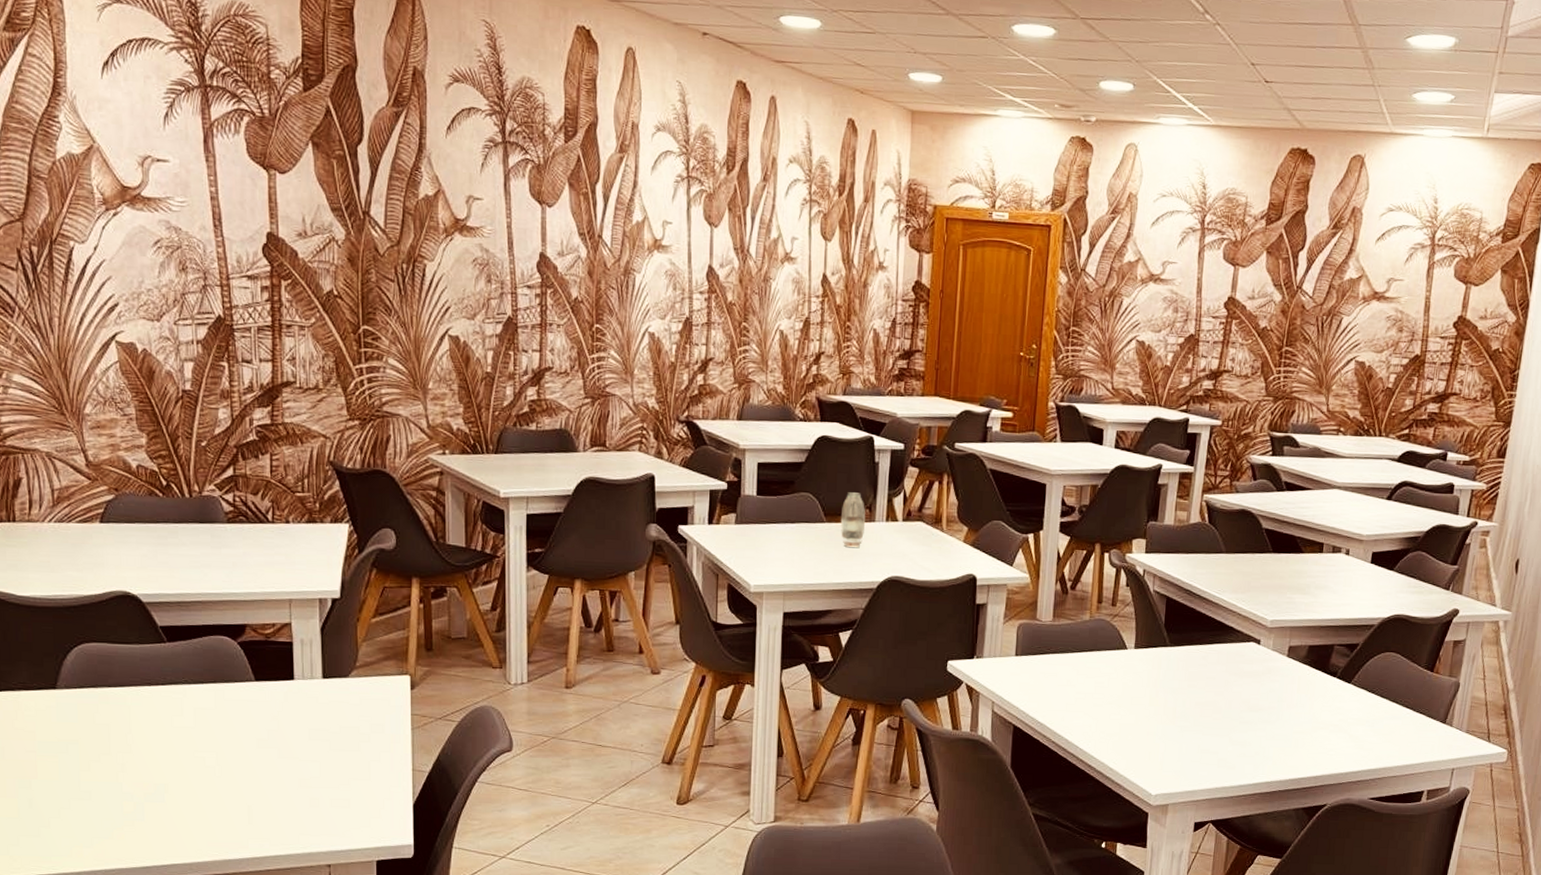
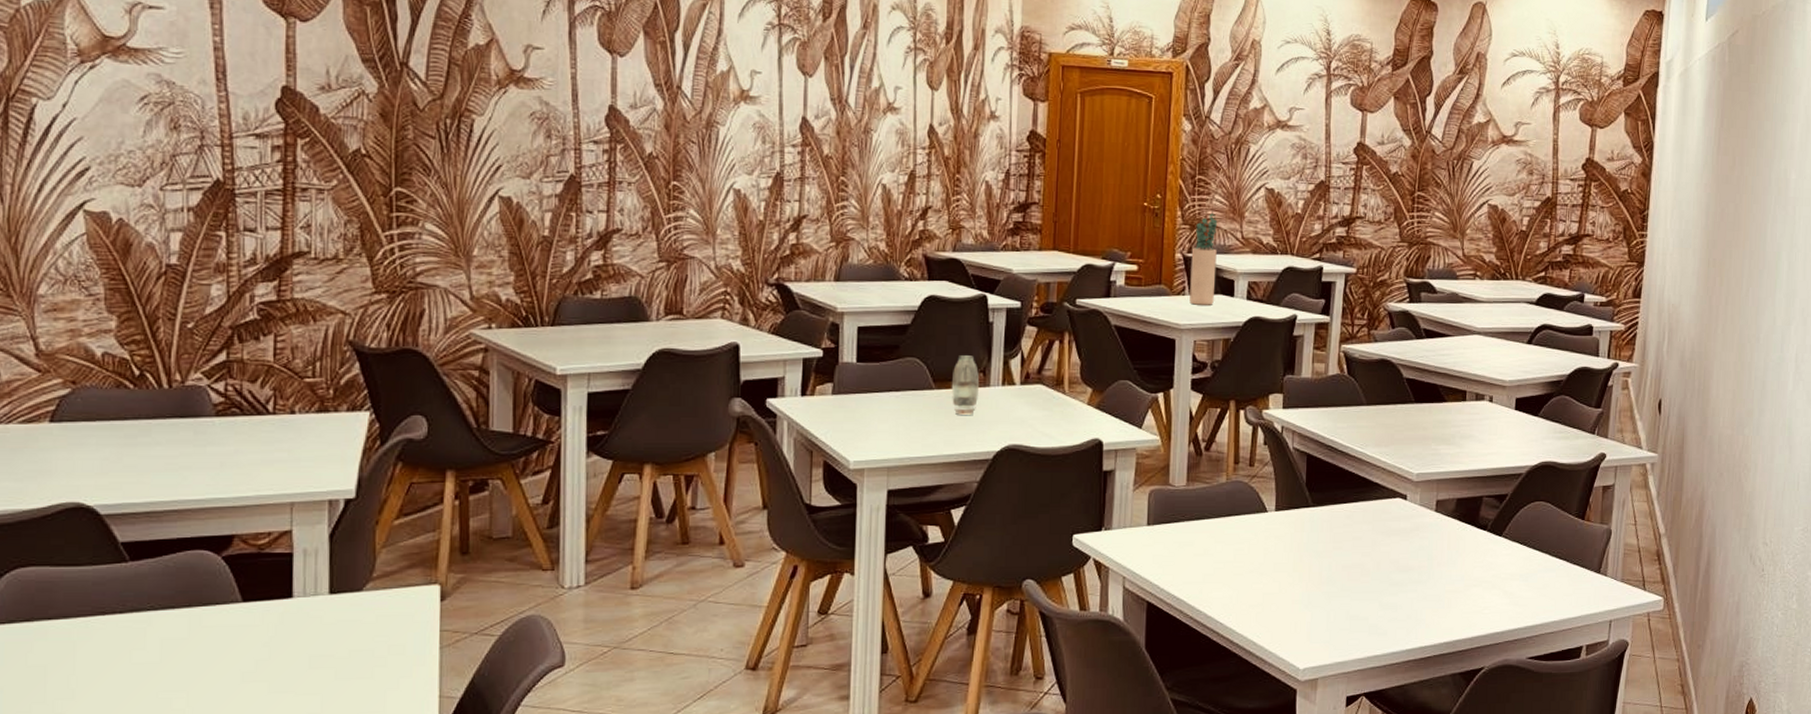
vase: none [1060,360,1090,453] -> present [1190,209,1218,305]

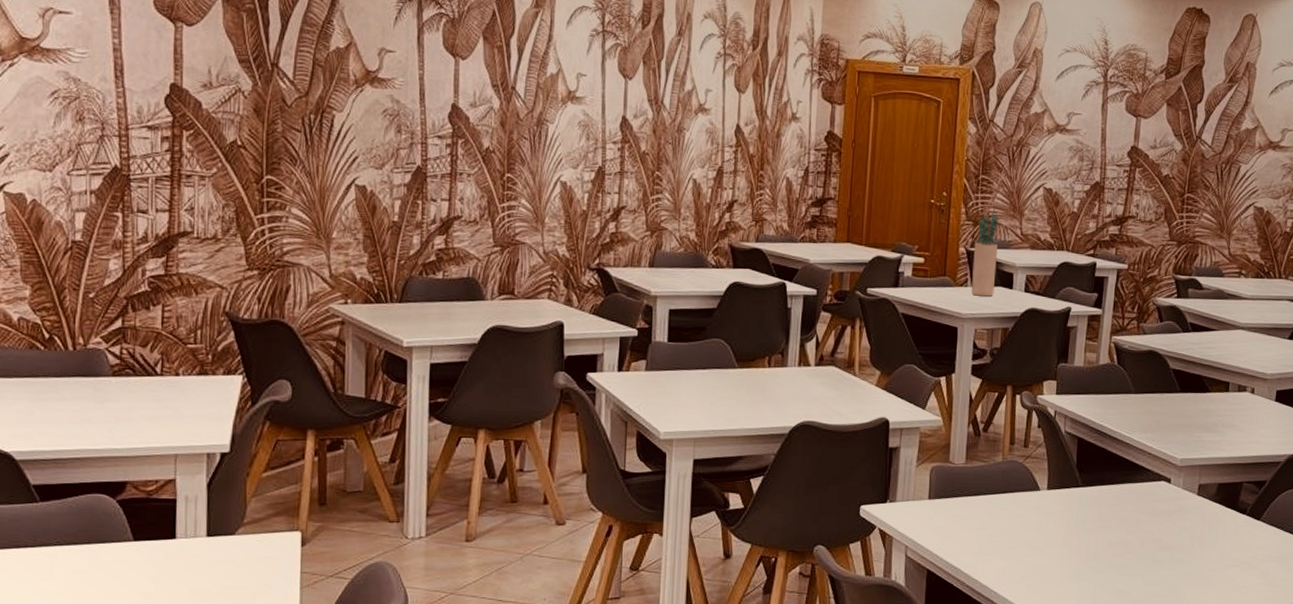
vase: present [951,355,980,416] -> none [752,338,778,394]

